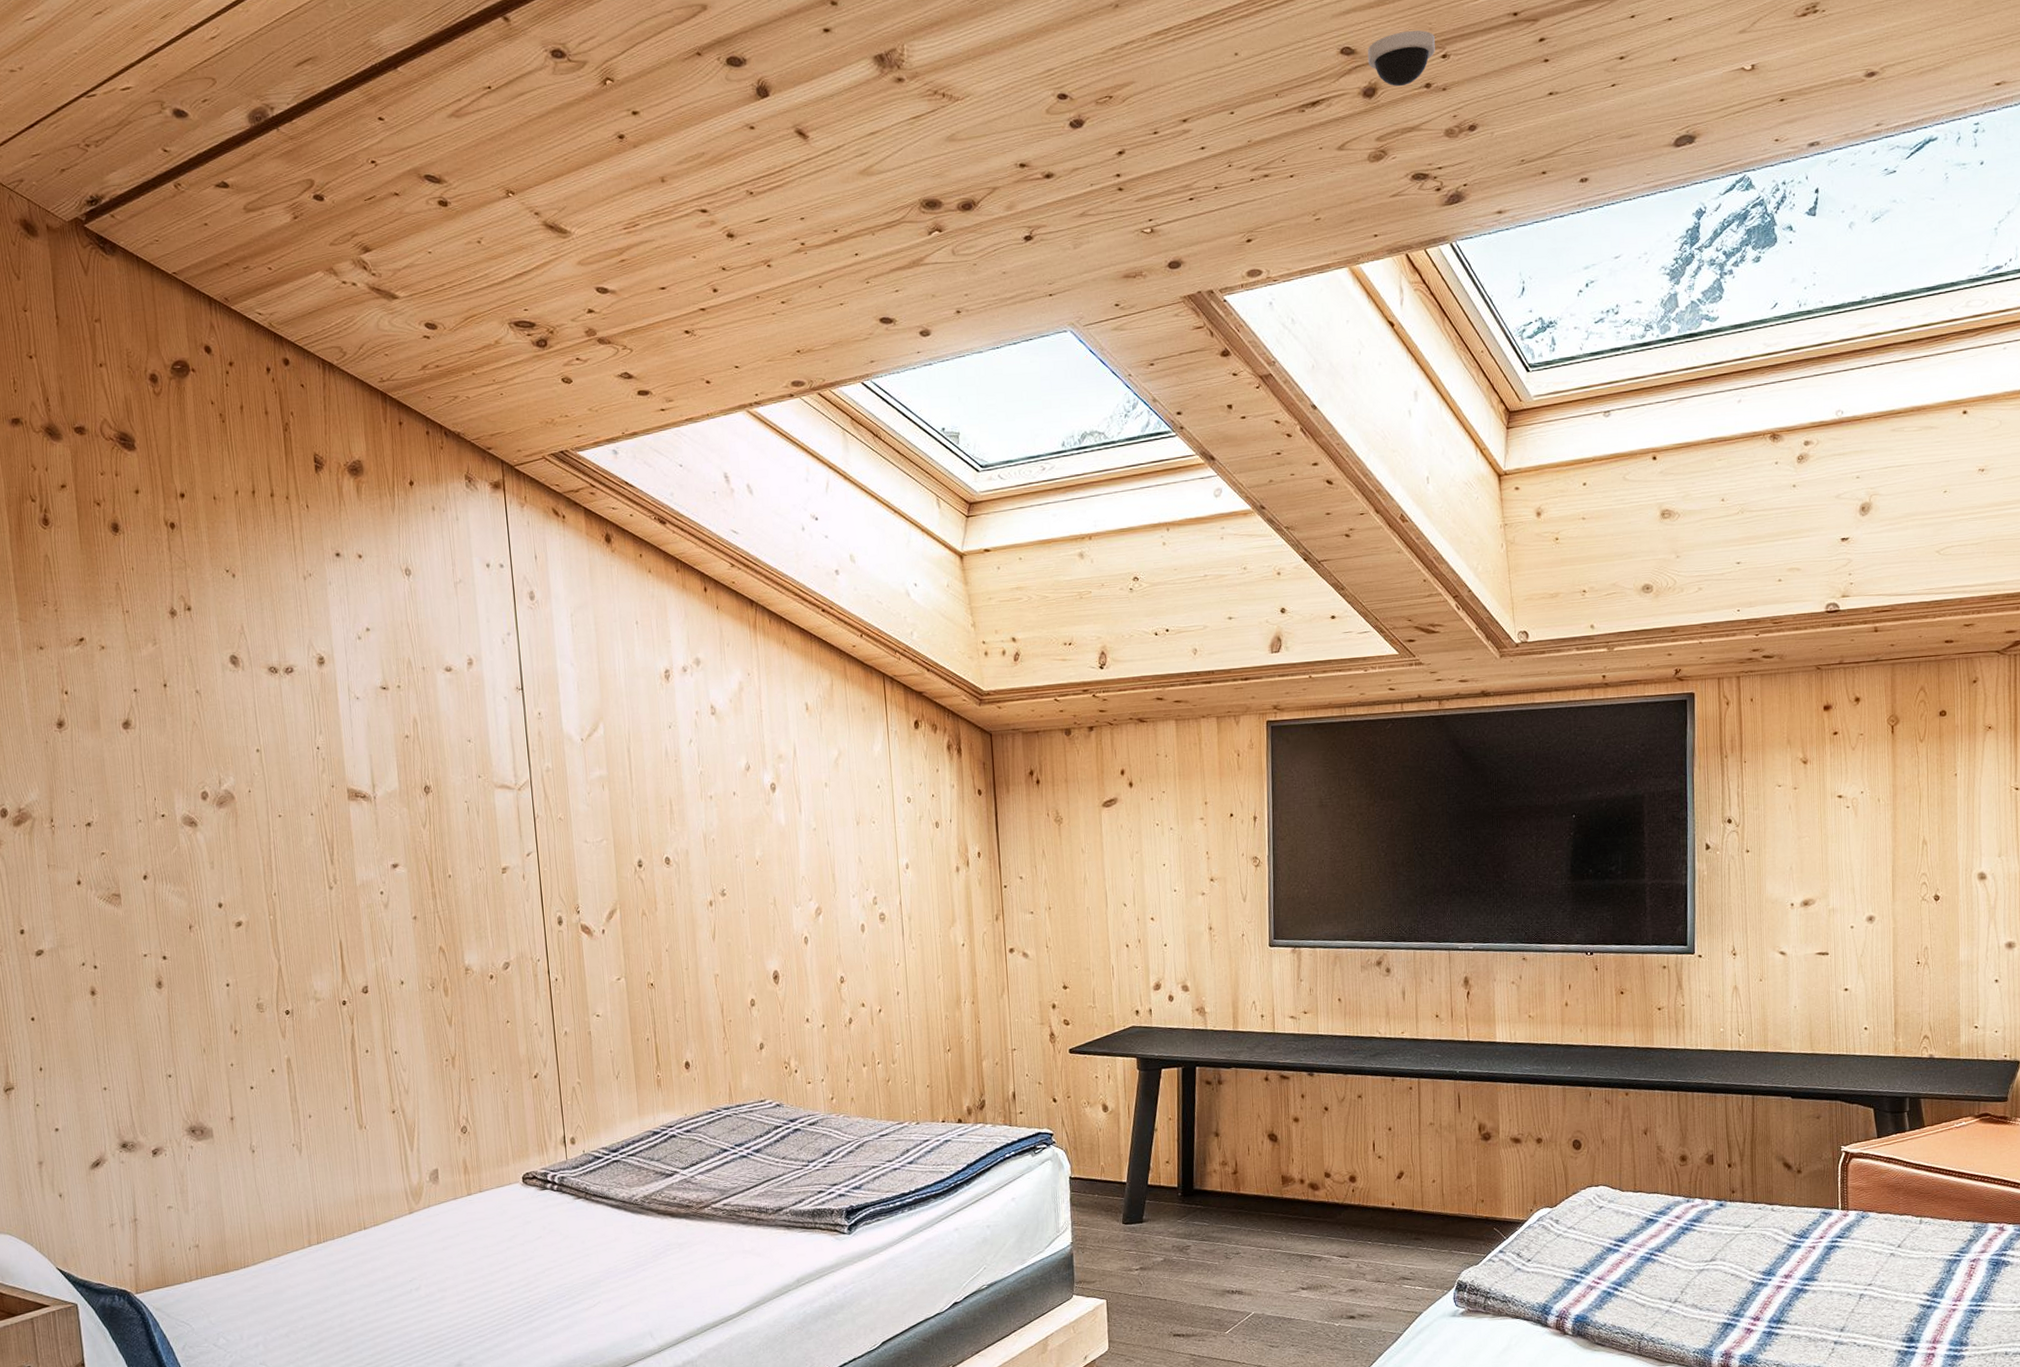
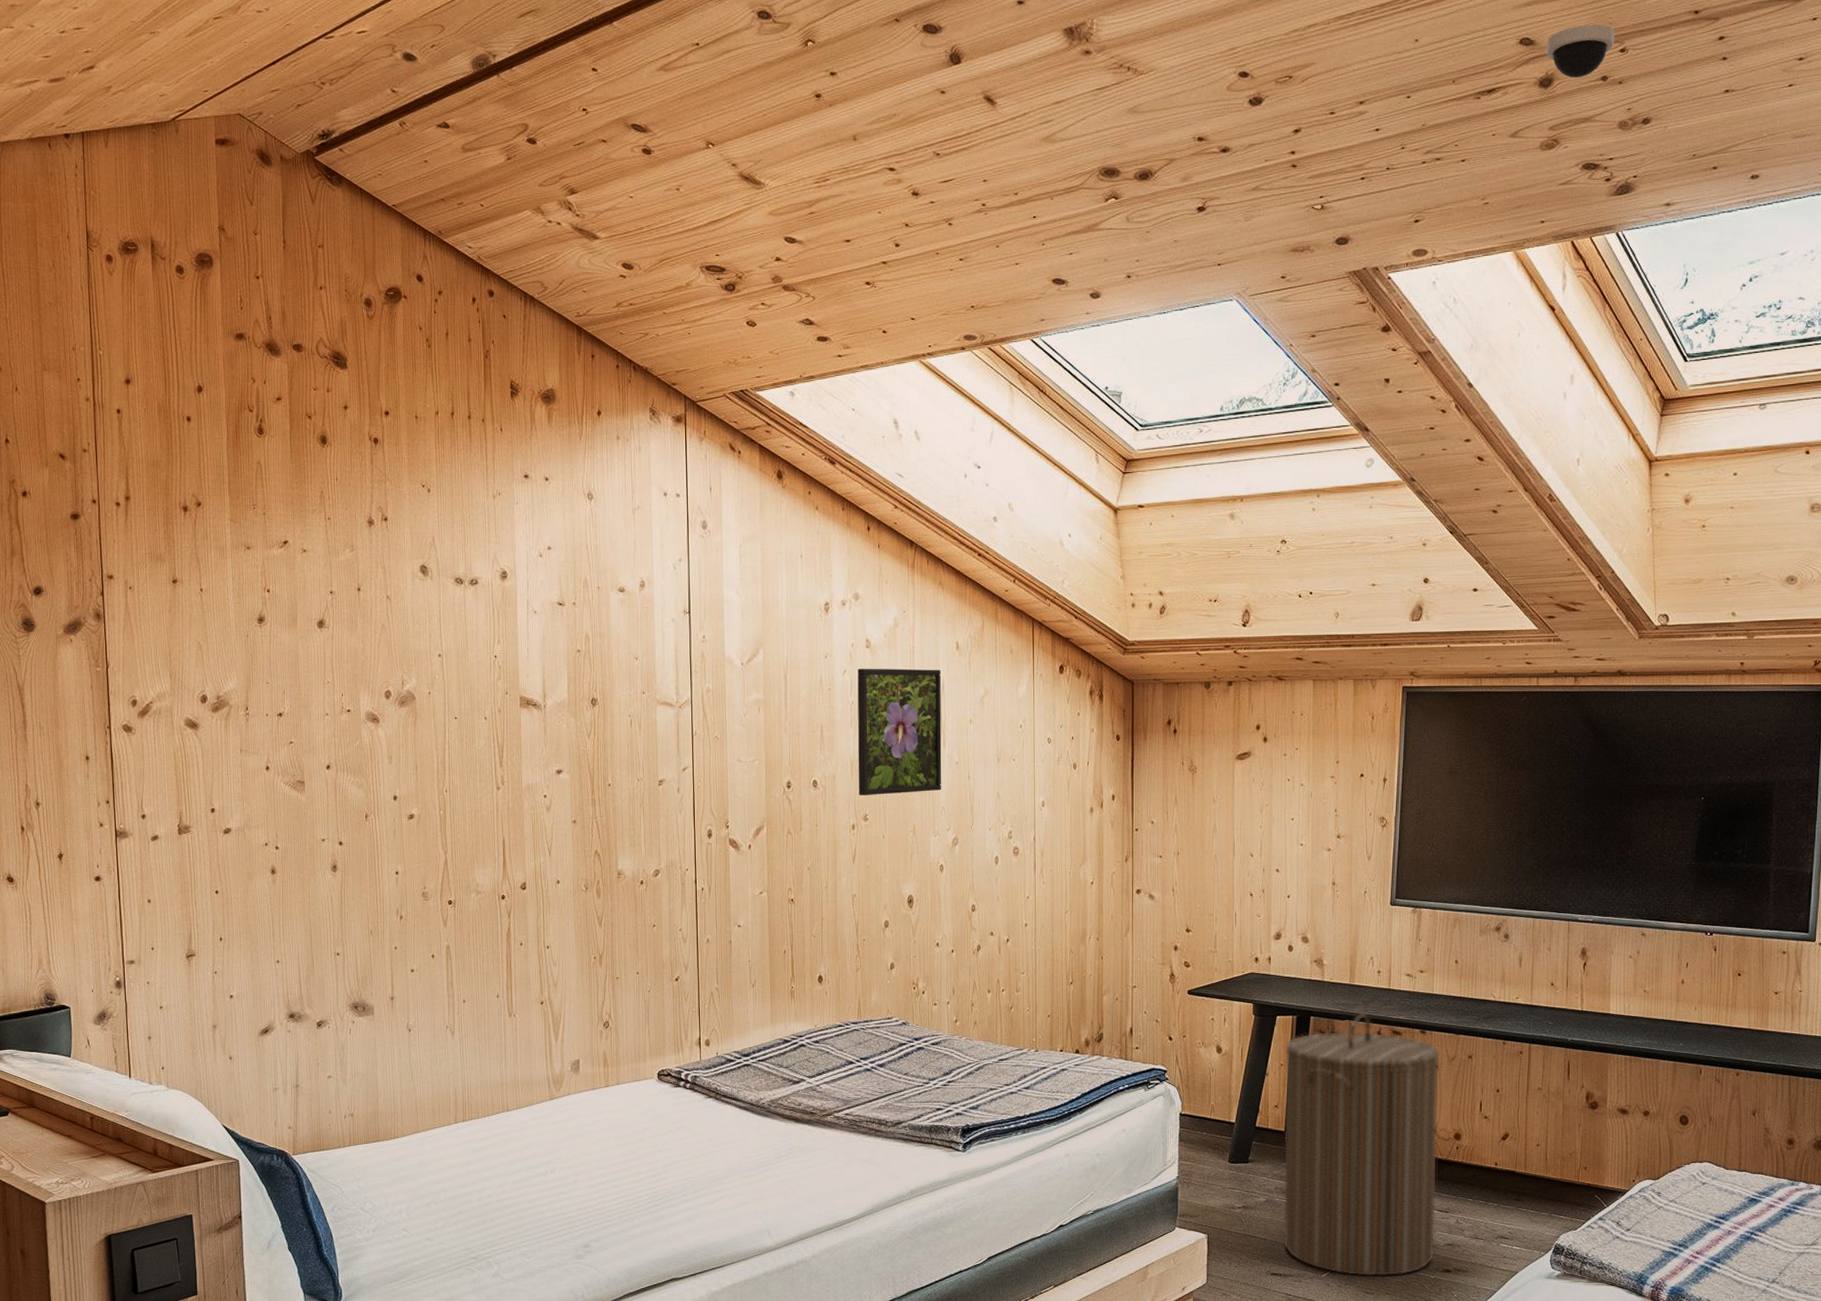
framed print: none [704,732,801,871] -> present [857,668,942,796]
laundry hamper: none [1172,1058,1338,1331] -> present [1283,1012,1441,1277]

